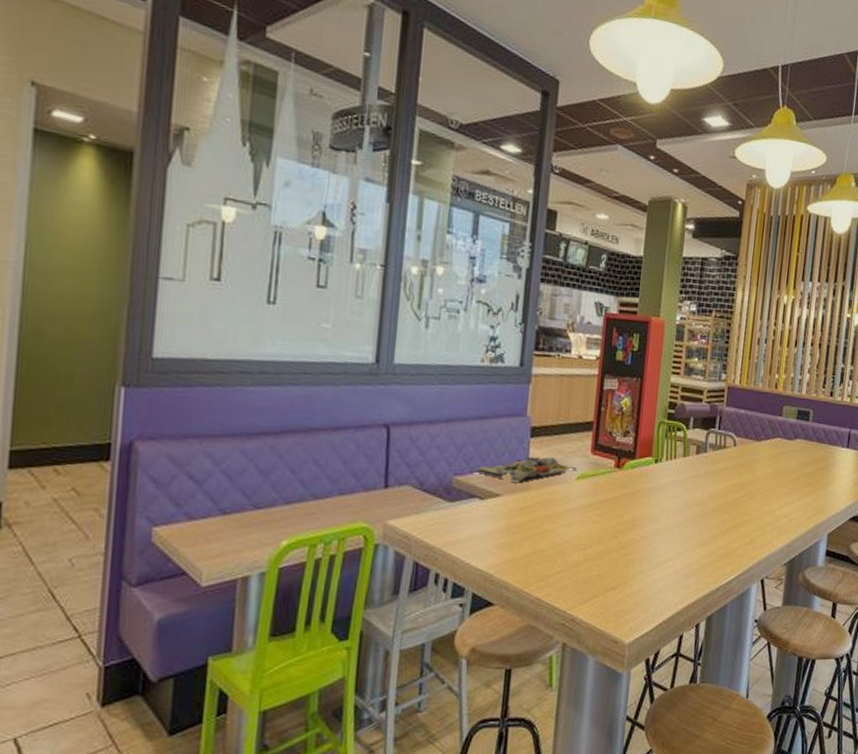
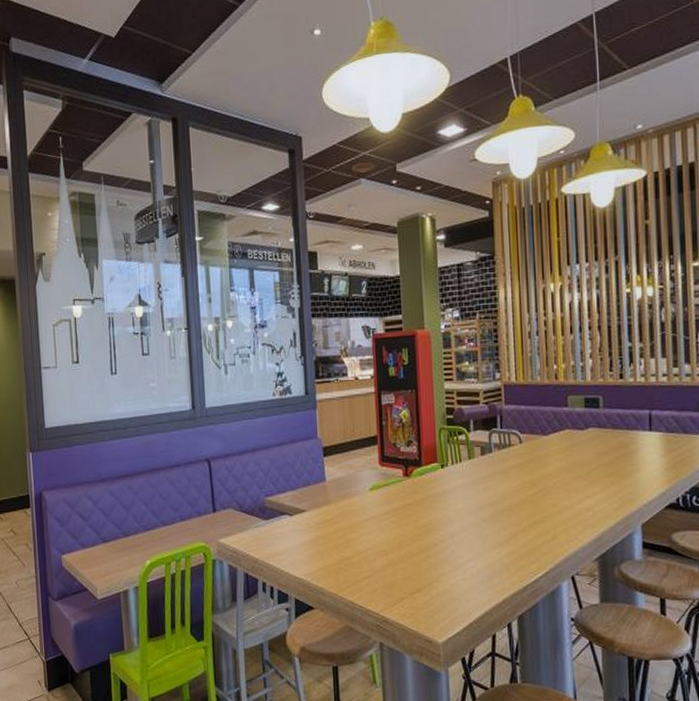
food tray: present [470,456,577,483] -> none [278,472,369,499]

